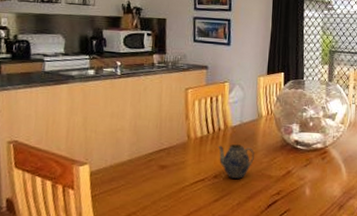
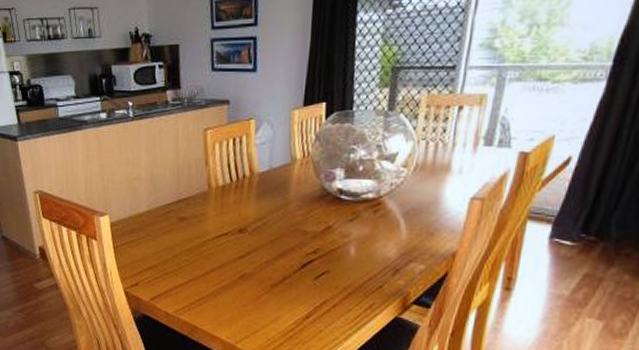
teapot: present [217,143,254,179] -> none [242,193,286,234]

